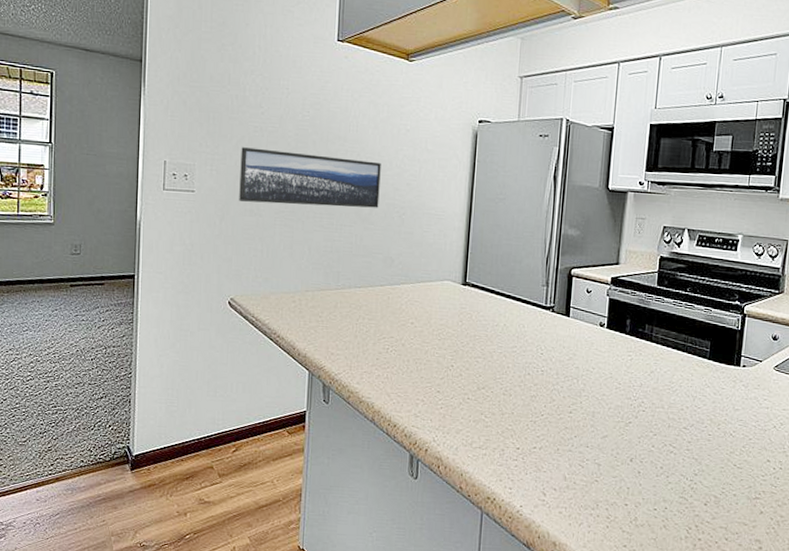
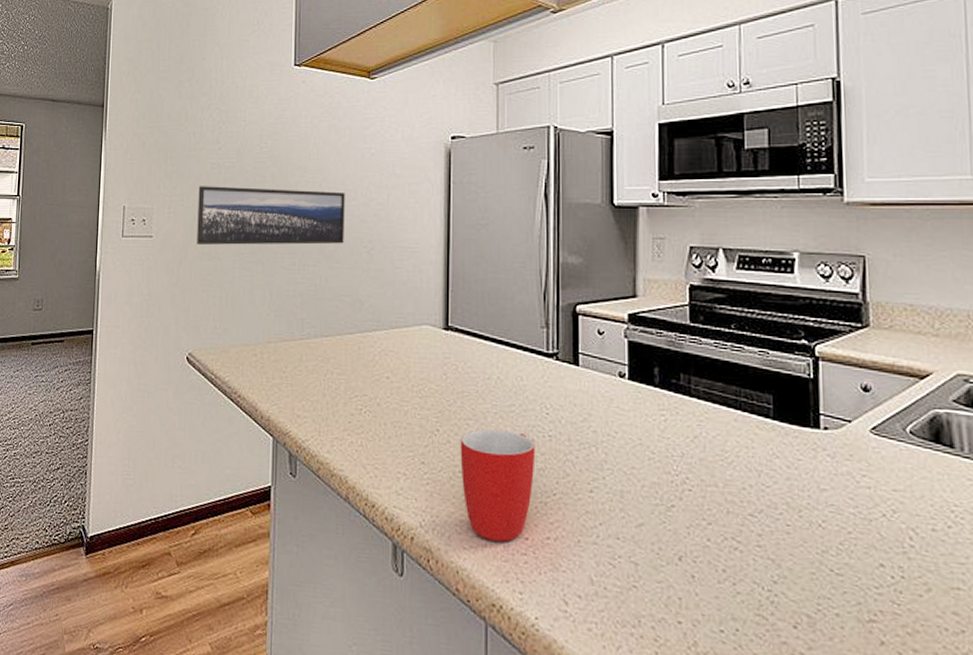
mug: none [469,365,531,451] -> present [460,429,536,542]

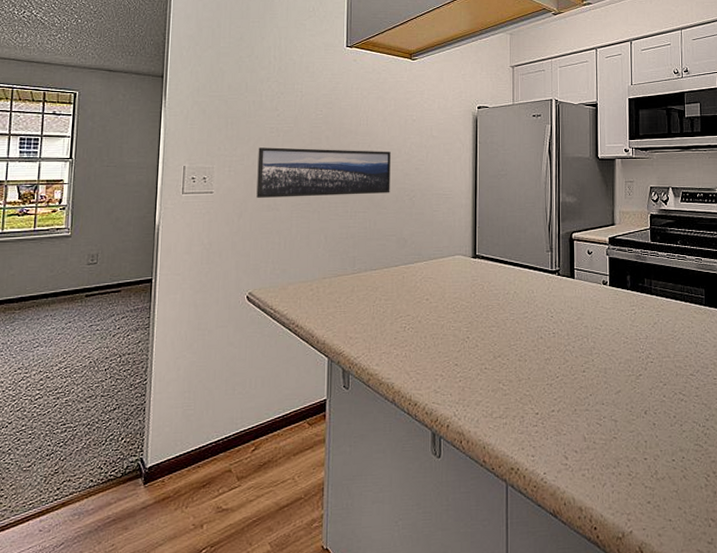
mug: present [460,429,536,542] -> none [486,332,543,419]

